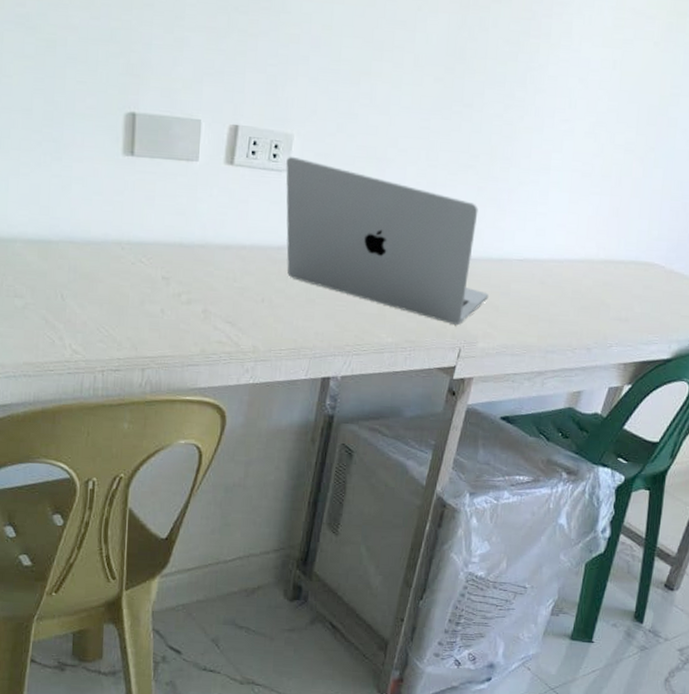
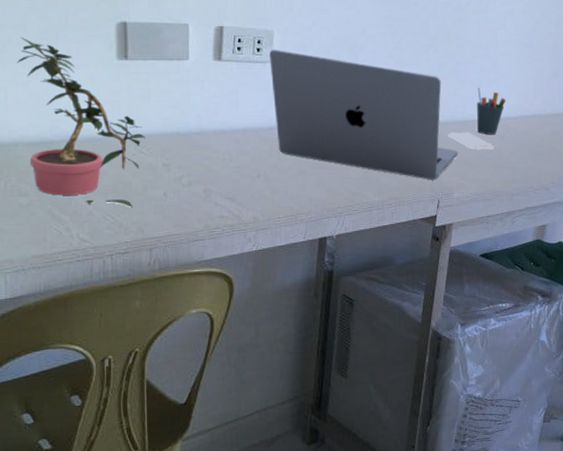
potted plant: none [20,122,146,321] -> present [17,37,145,207]
smartphone: none [479,271,532,296] -> present [448,132,495,150]
pen holder: none [513,221,553,279] -> present [476,87,507,135]

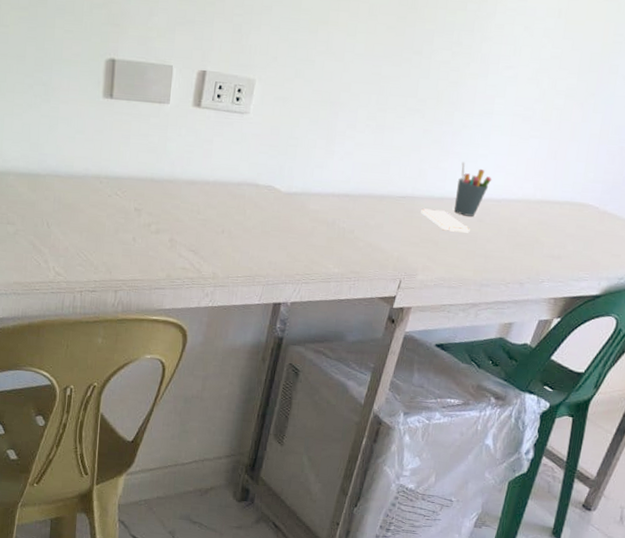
potted plant: present [17,37,145,207] -> none [15,67,122,248]
laptop: present [269,49,458,180] -> none [245,99,429,258]

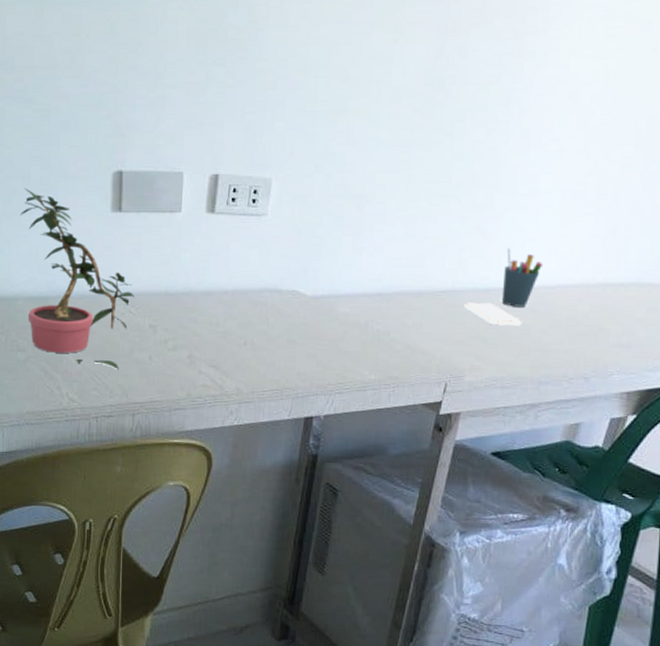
potted plant: none [15,67,122,248] -> present [21,188,135,369]

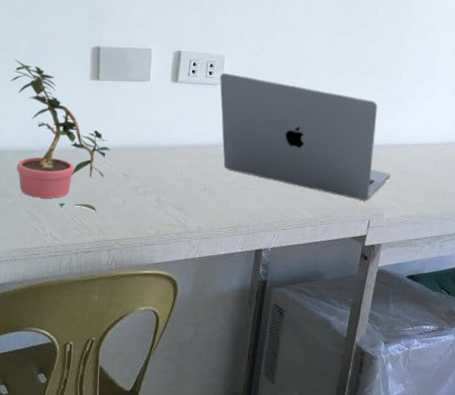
laptop: none [265,200,475,359] -> present [220,72,391,200]
smartphone: present [464,302,522,326] -> none [381,155,427,174]
pen holder: present [501,248,544,307] -> none [410,113,441,159]

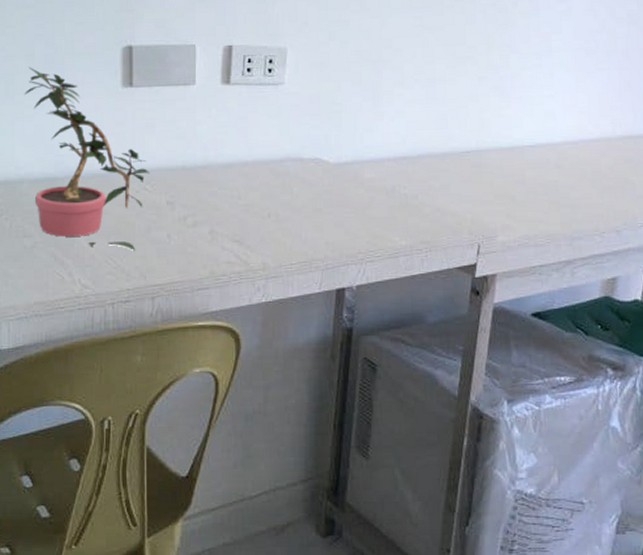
laptop: present [220,72,391,200] -> none [282,68,503,220]

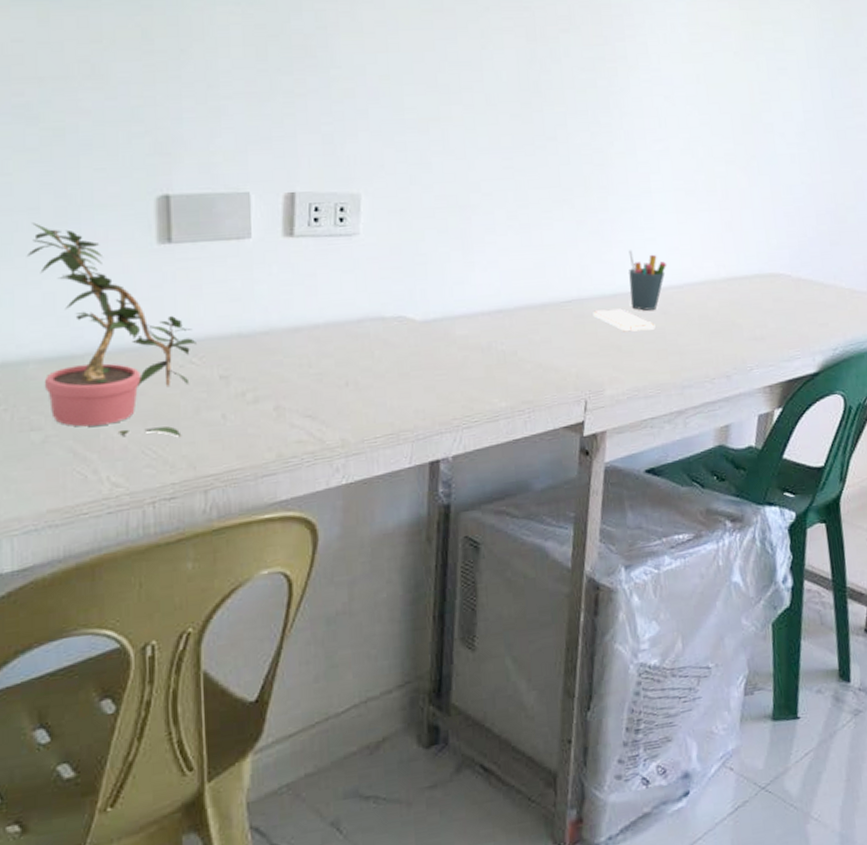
smartphone: none [490,161,549,183] -> present [593,309,656,332]
pen holder: none [526,106,564,164] -> present [628,250,667,311]

